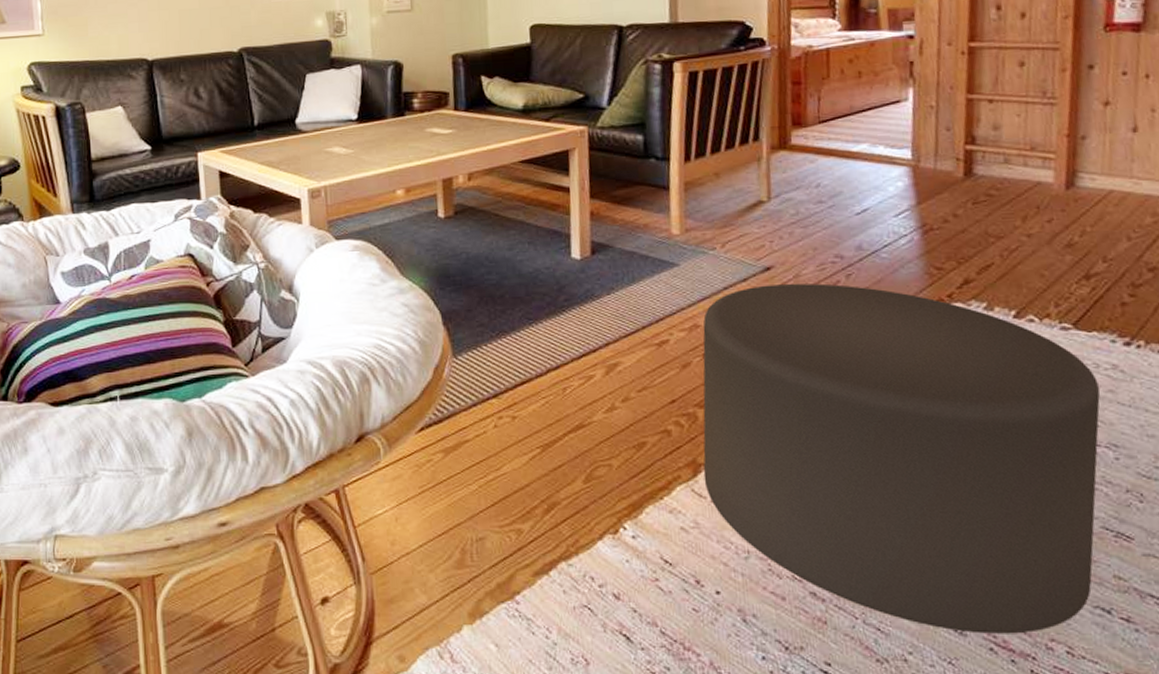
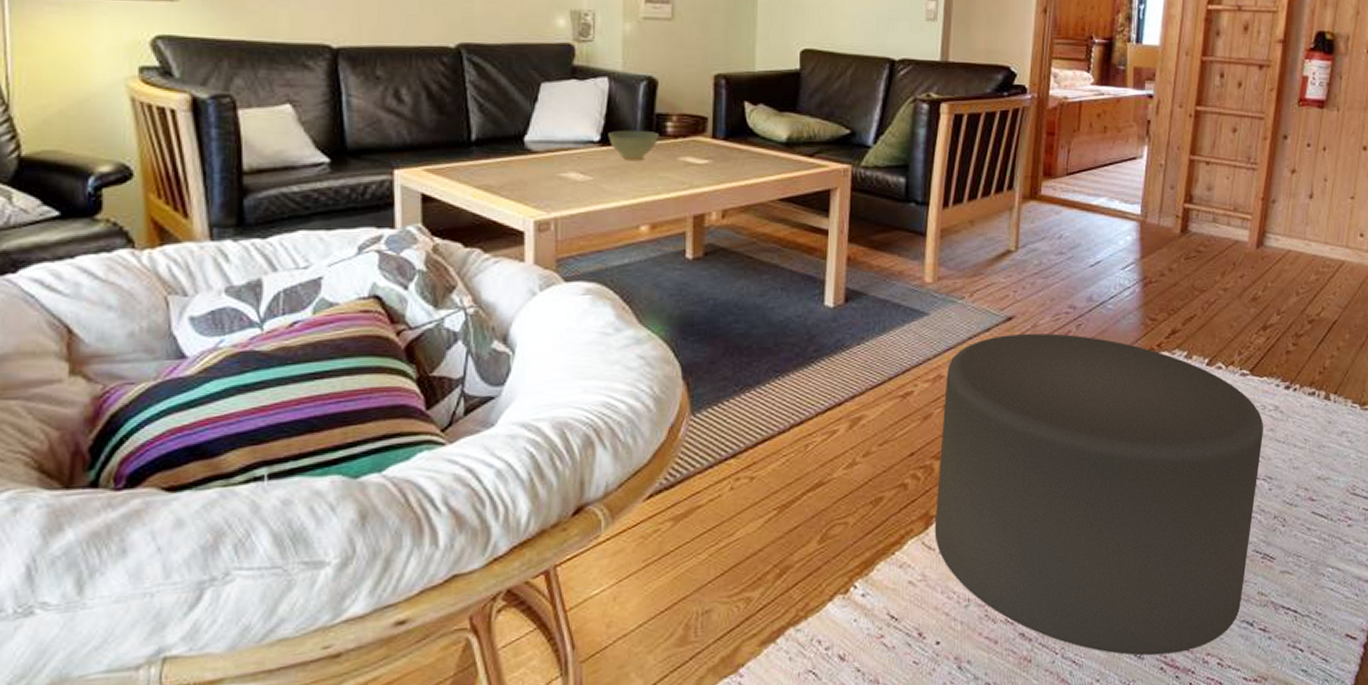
bowl: none [364,107,408,135] -> present [608,130,660,161]

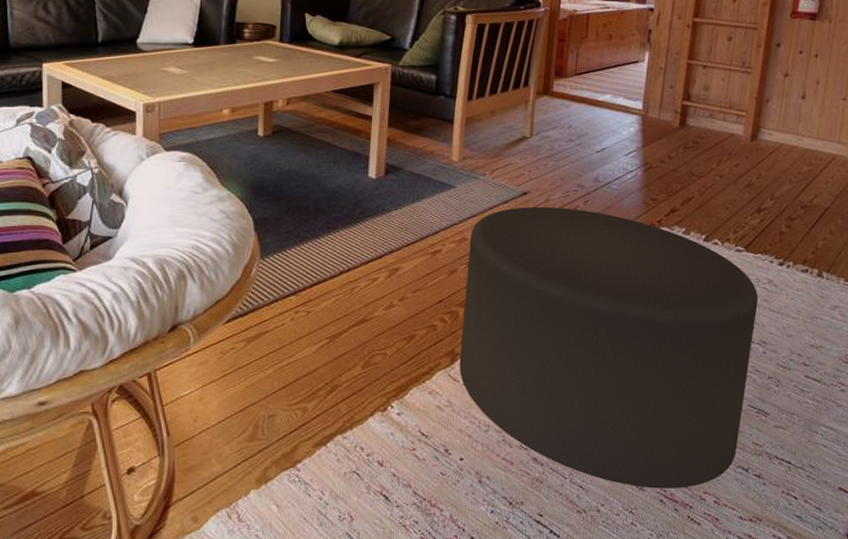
bowl: present [608,130,660,161] -> none [200,35,239,59]

